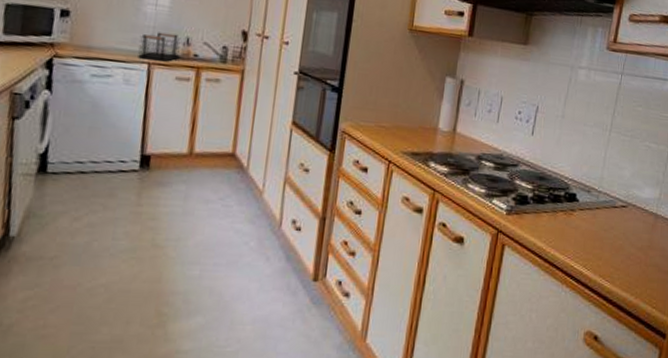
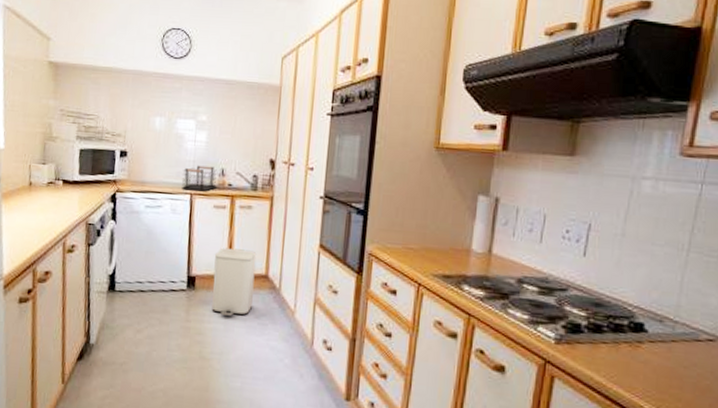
pedal bin: none [169,123,223,198] -> present [212,247,257,316]

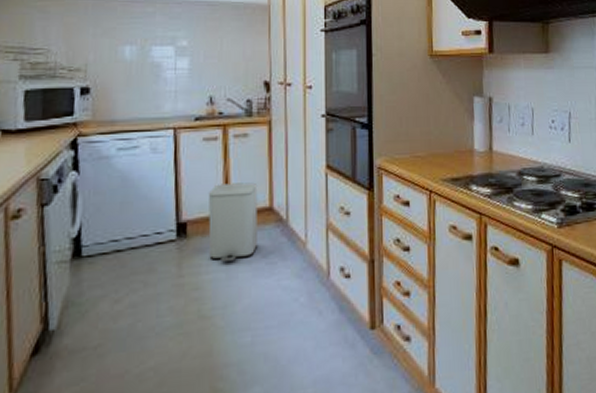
dish rack: present [182,165,217,192] -> none [162,95,205,125]

